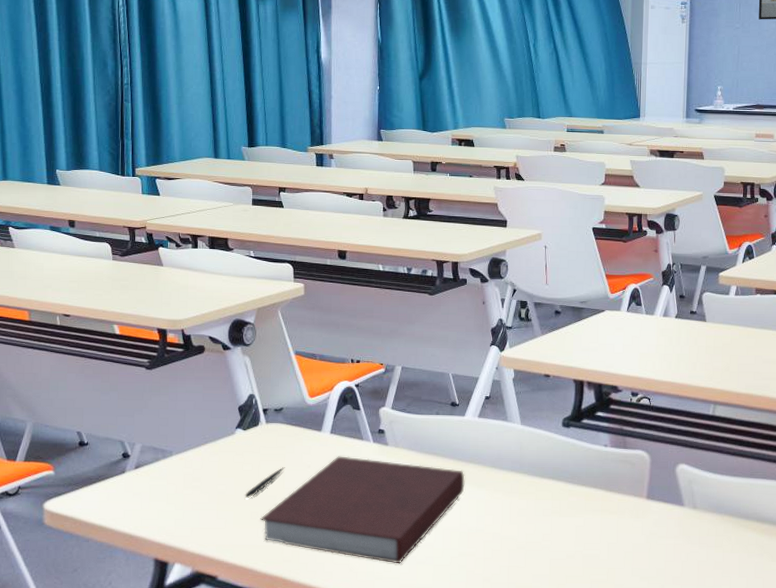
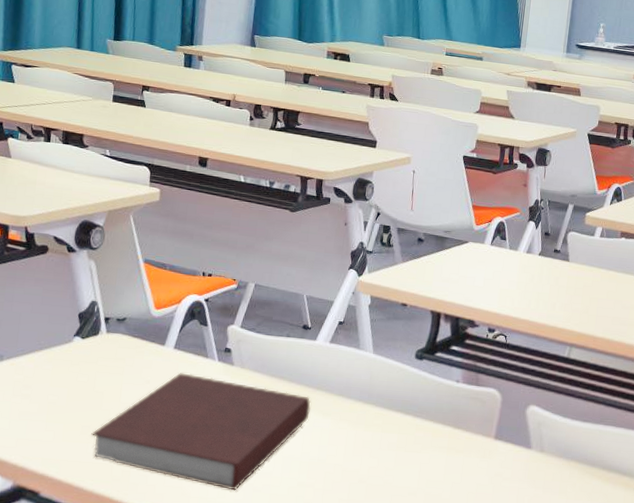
pen: present [245,467,285,498] -> none [77,381,123,411]

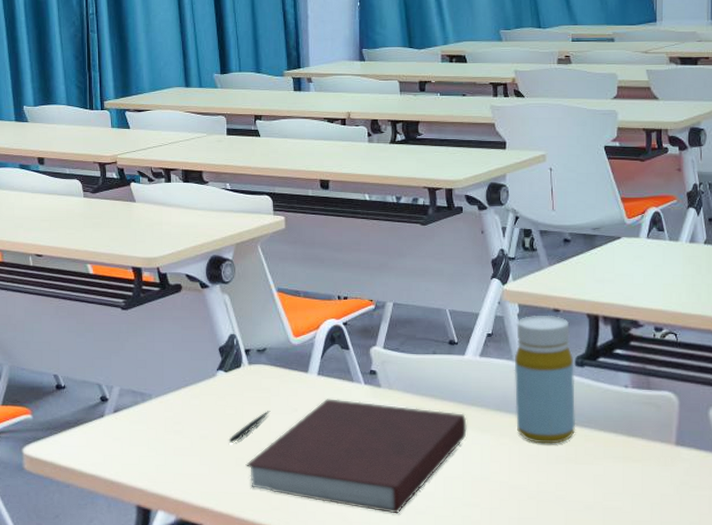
pen: none [77,381,123,411] -> present [228,411,271,443]
bottle: none [356,308,414,431] -> present [514,315,576,444]

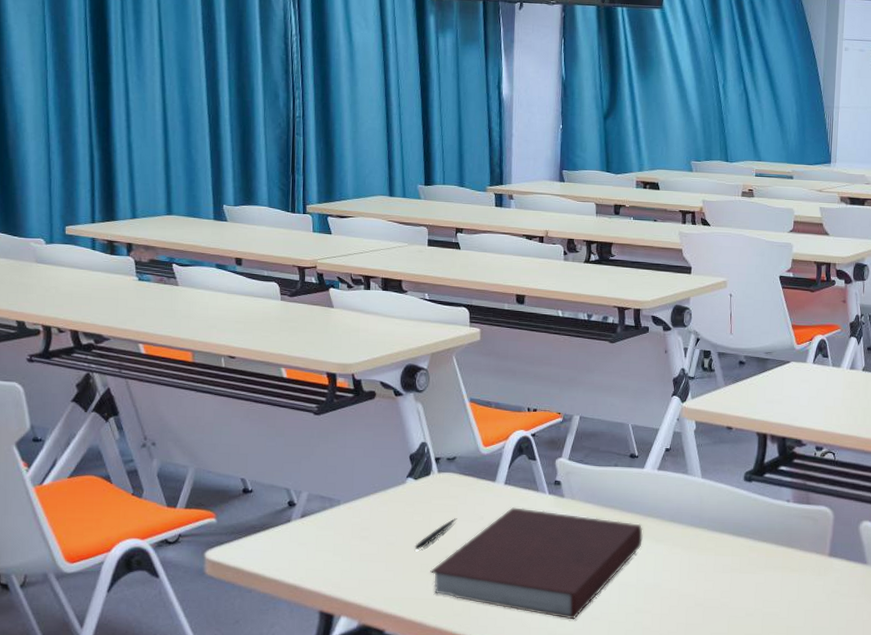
bottle: present [514,315,576,444] -> none [688,432,743,554]

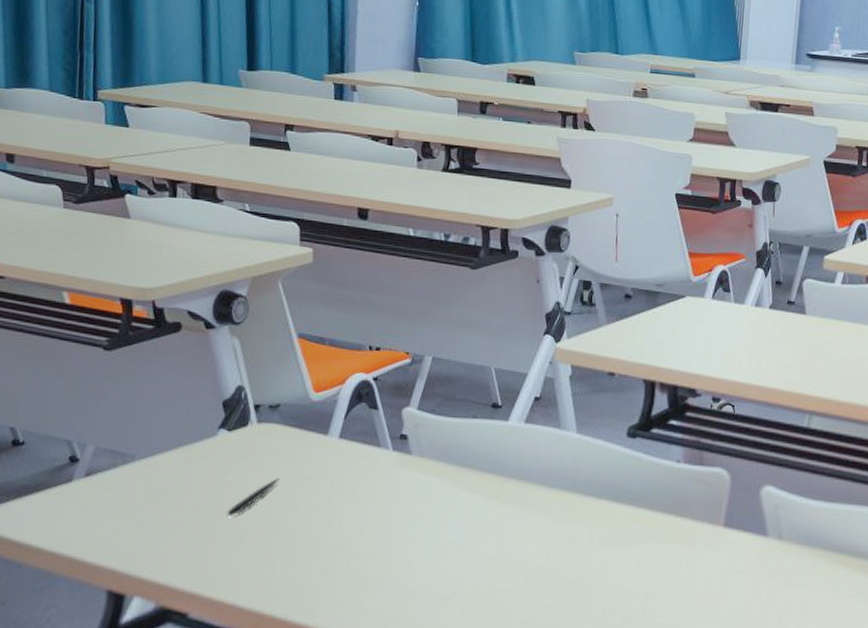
notebook: present [430,507,643,620] -> none [245,466,506,601]

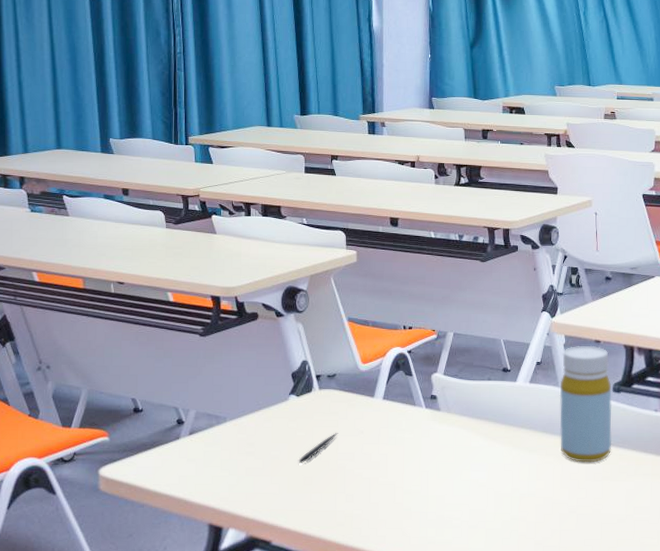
bottle: none [559,378,626,523] -> present [559,345,612,463]

